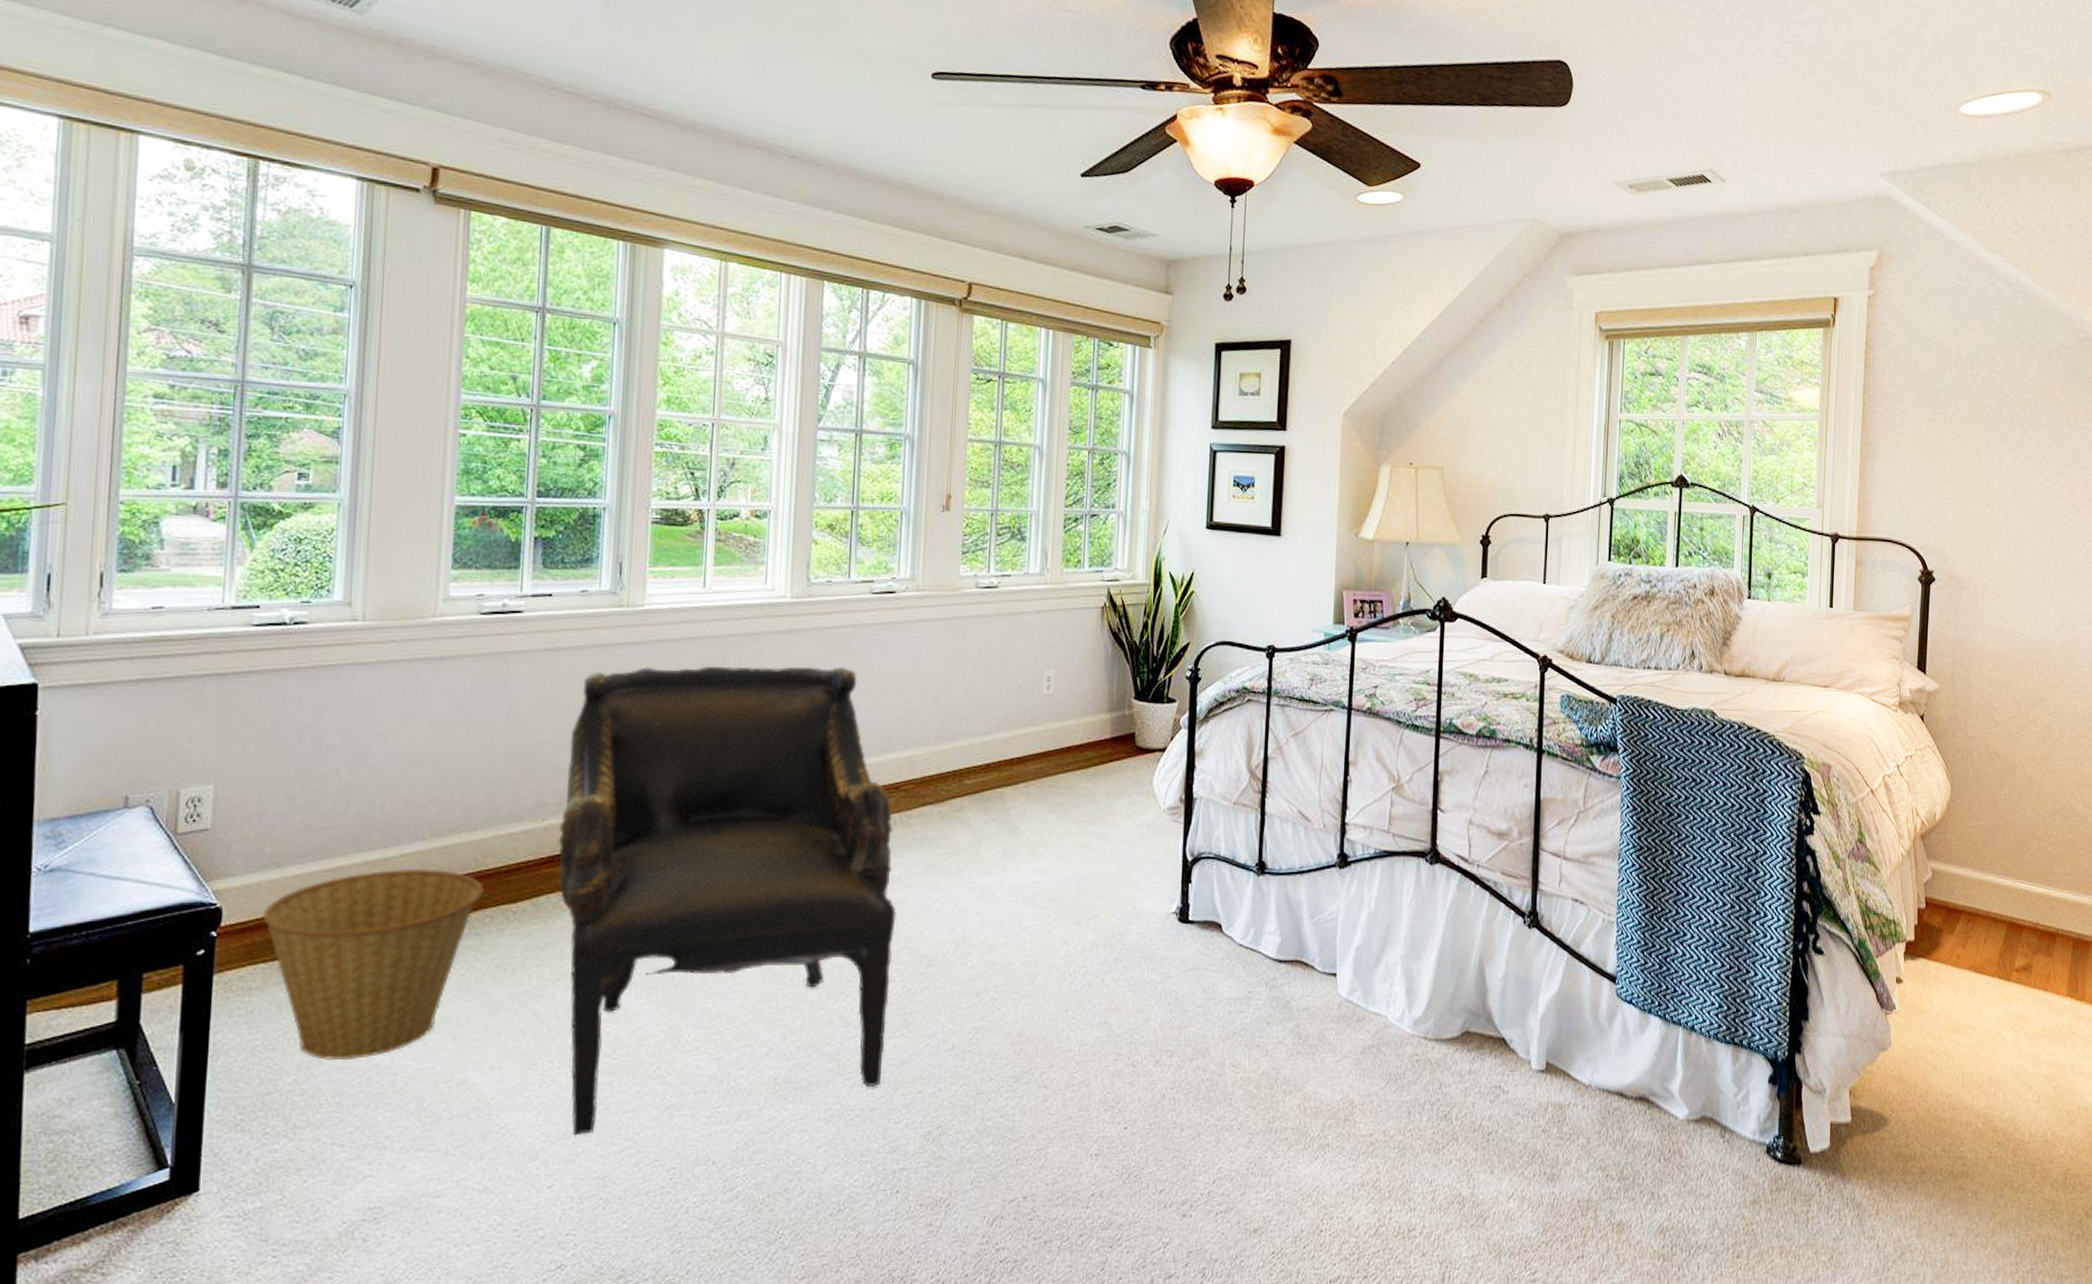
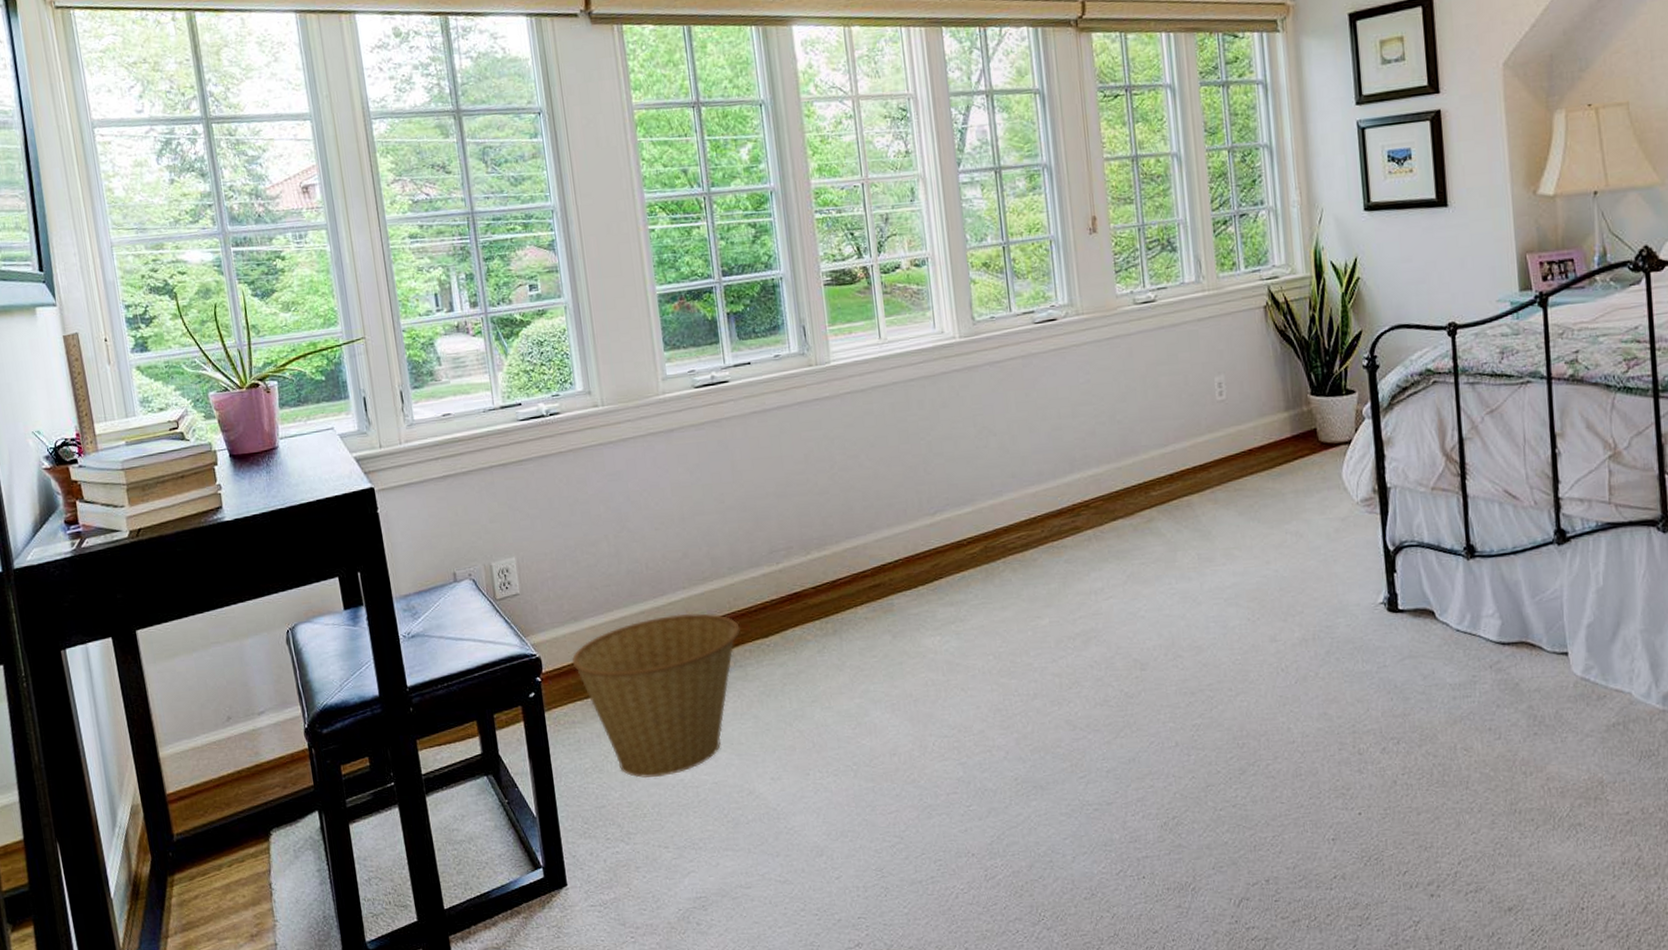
armchair: present [558,666,897,1136] -> none [788,397,1113,835]

